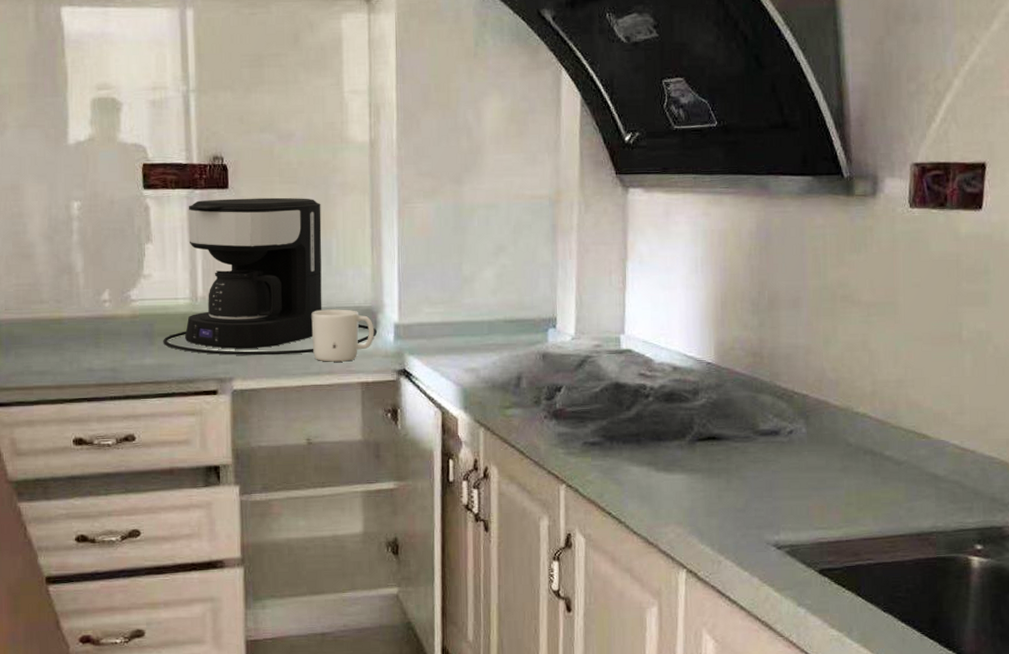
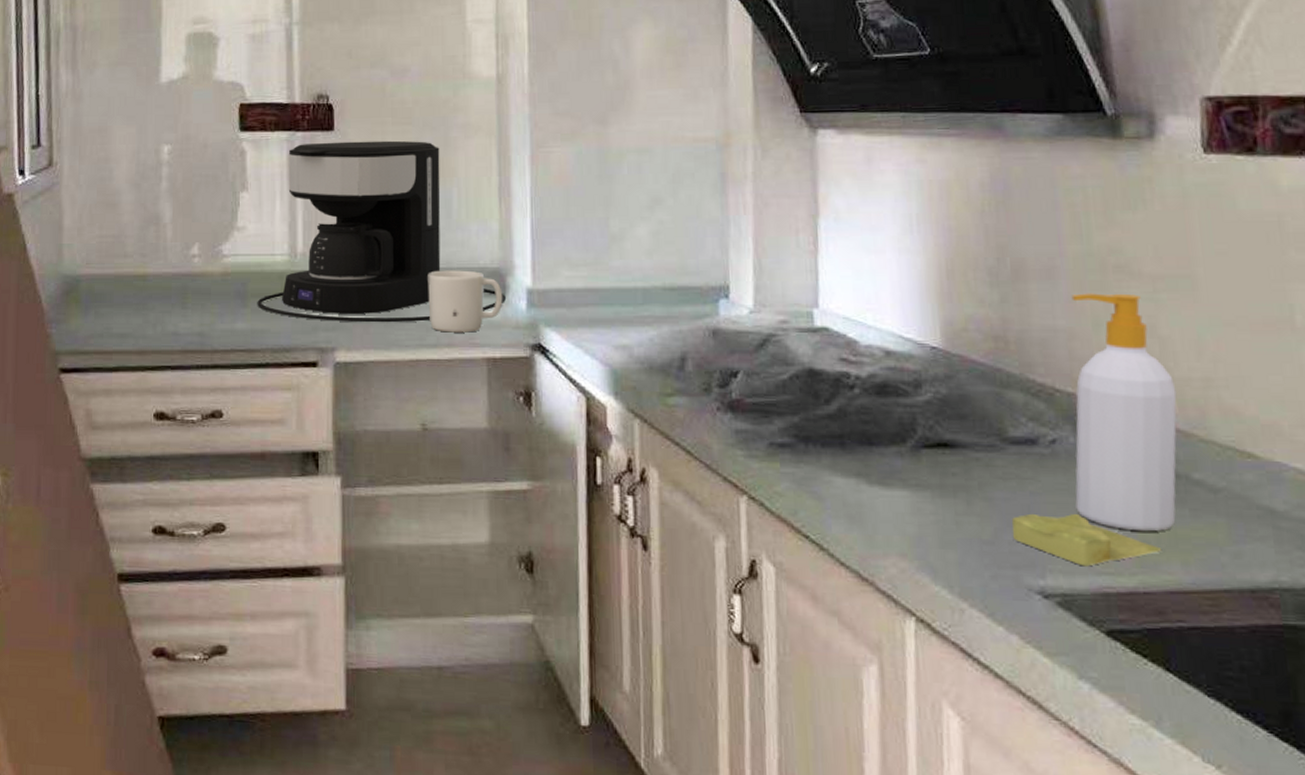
sponge: none [758,485,861,524] -> present [1012,513,1162,567]
soap bottle: none [803,317,878,496] -> present [1071,293,1177,532]

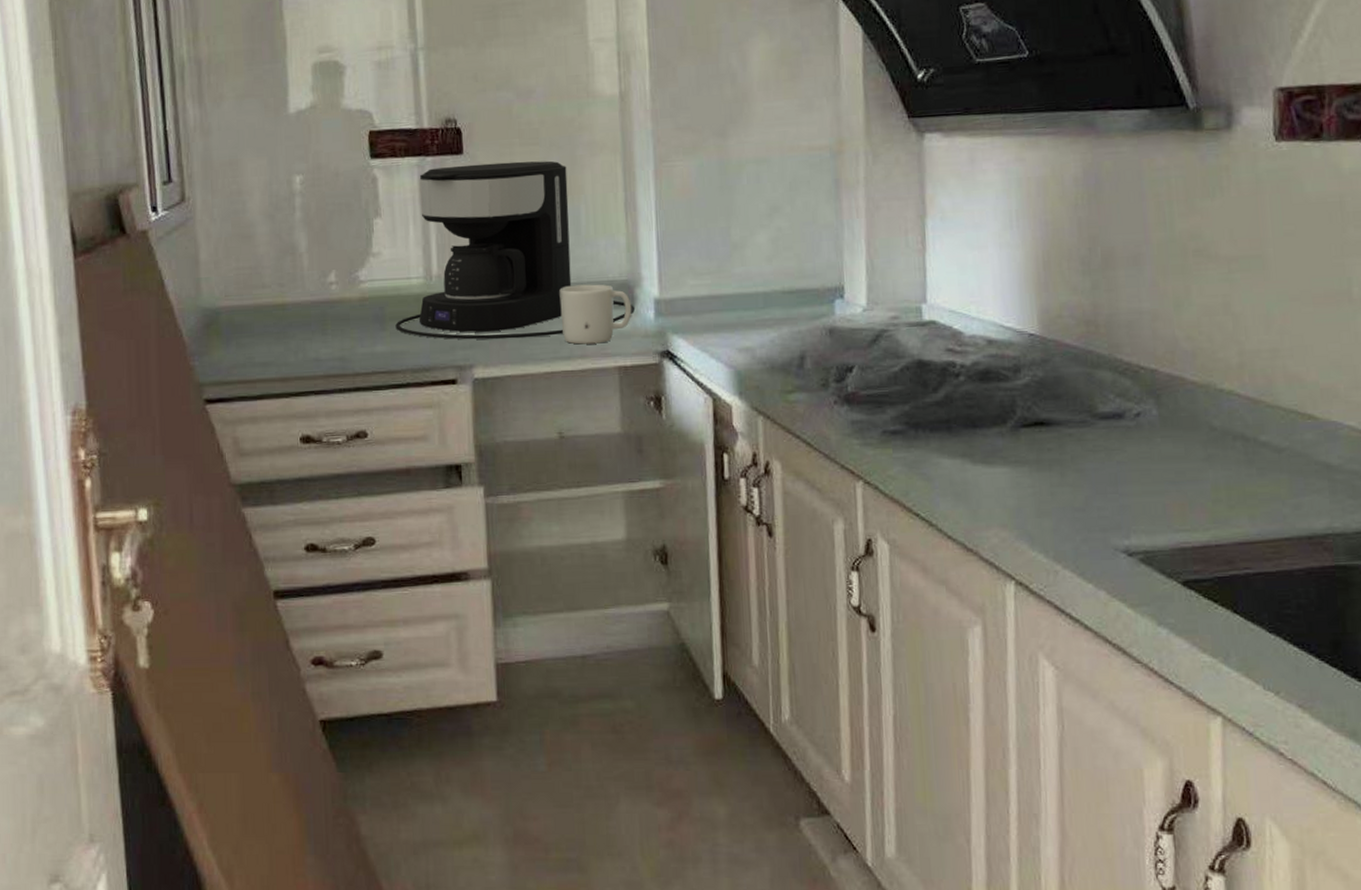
sponge: present [1012,513,1162,567] -> none [1100,478,1232,526]
soap bottle: present [1071,293,1177,532] -> none [1155,275,1248,491]

